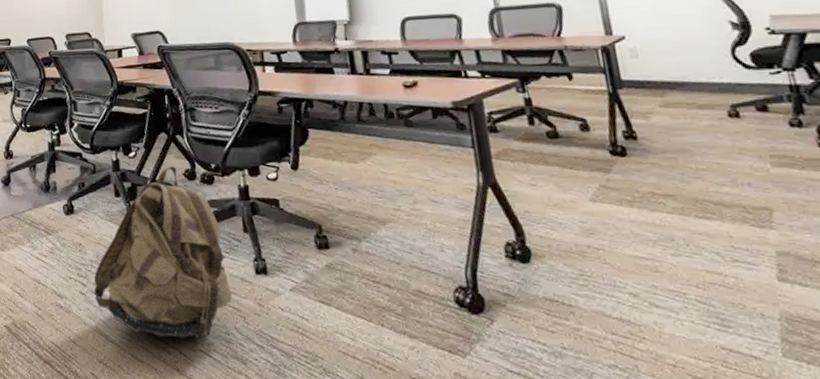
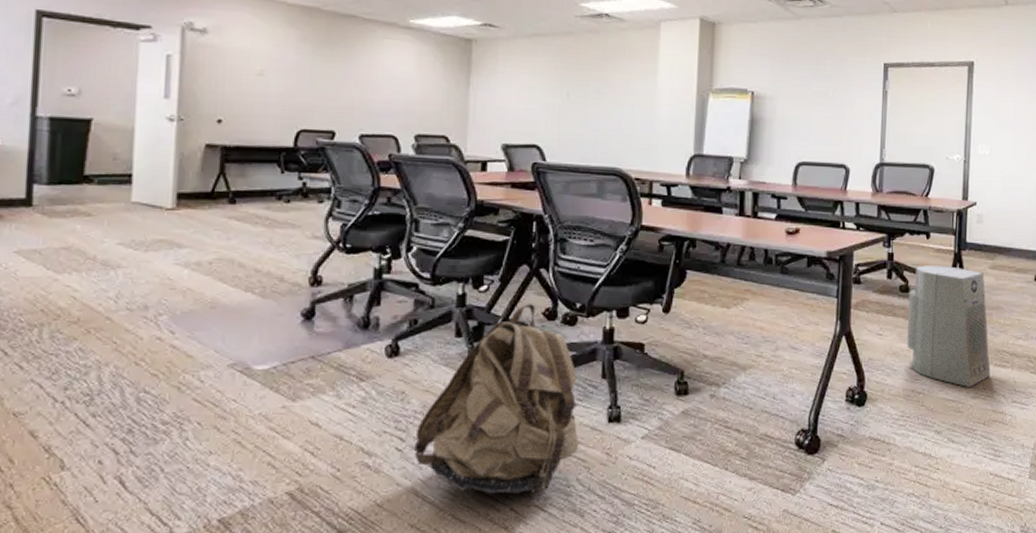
air purifier: none [559,107,692,243] -> present [907,265,991,387]

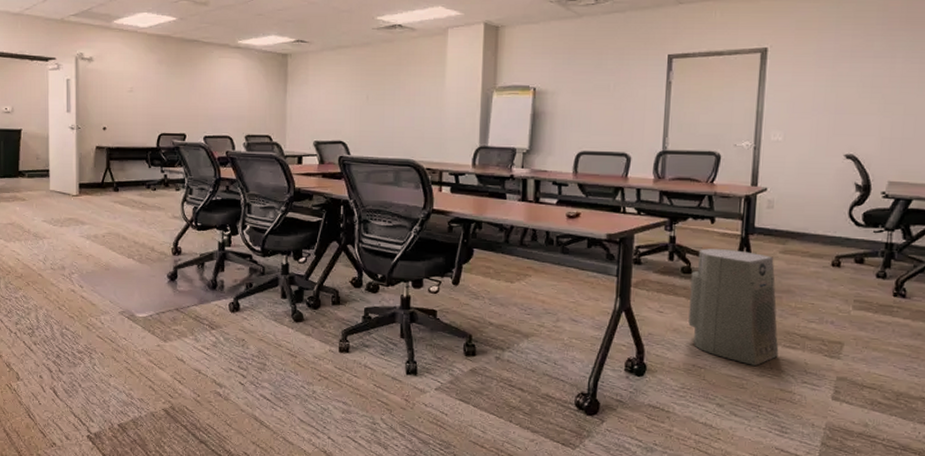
backpack: present [414,304,580,498] -> none [253,273,383,430]

